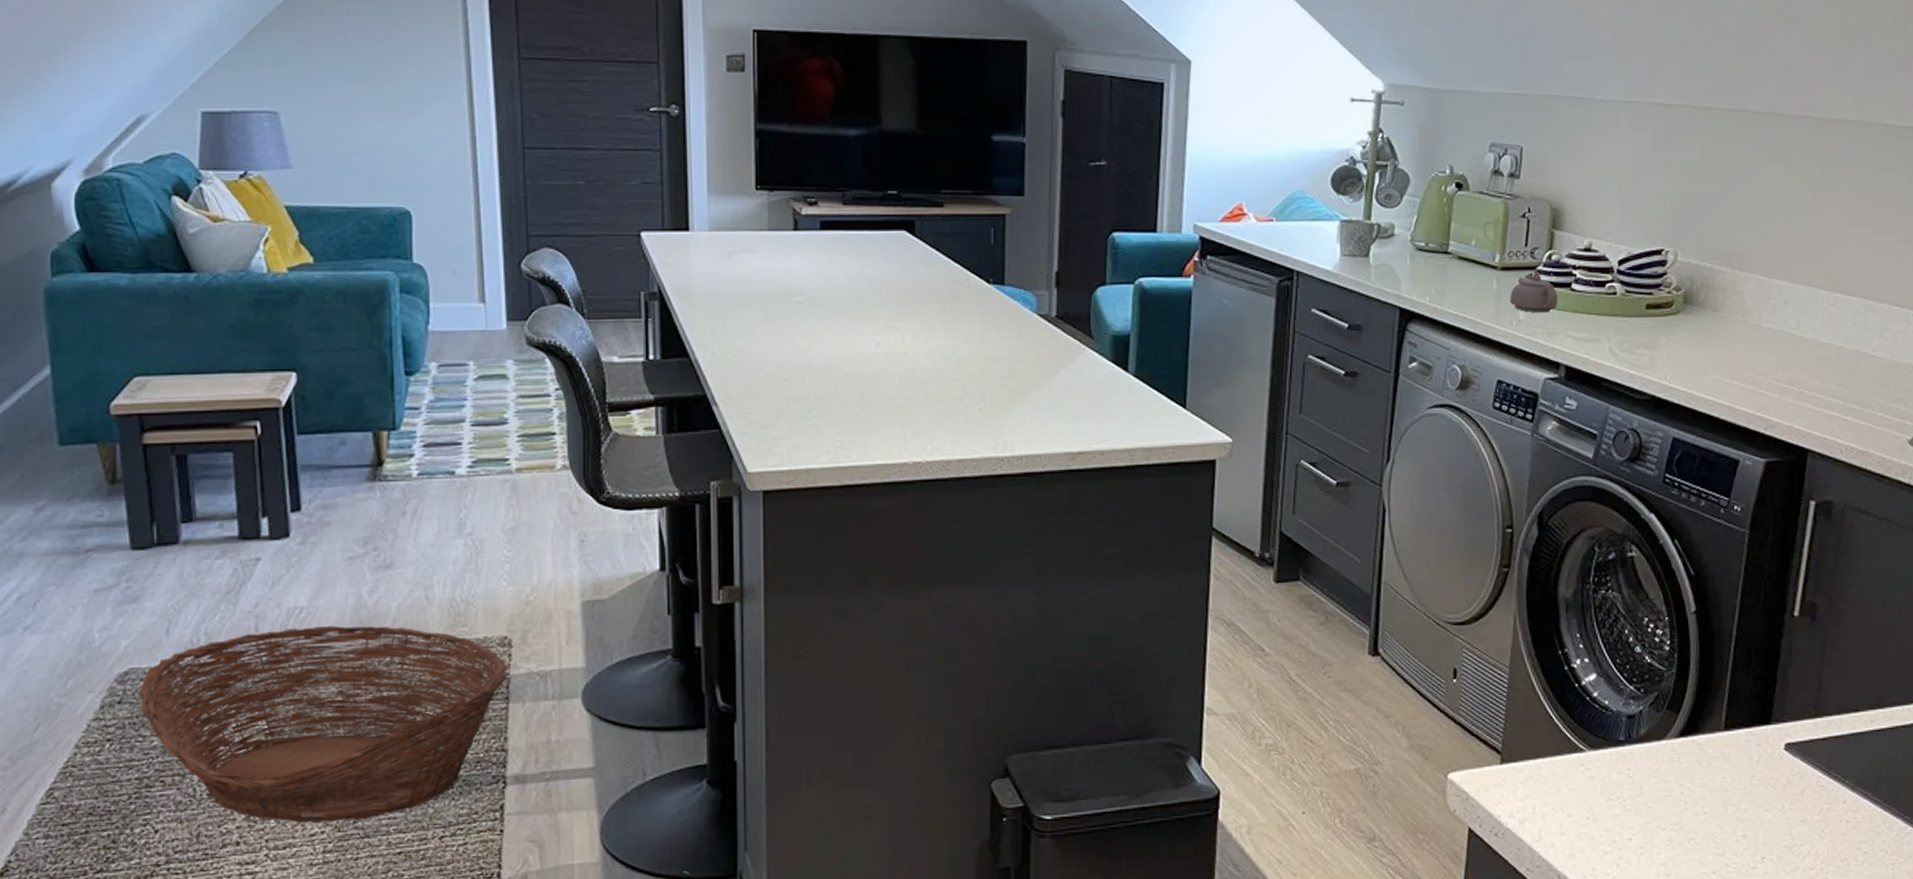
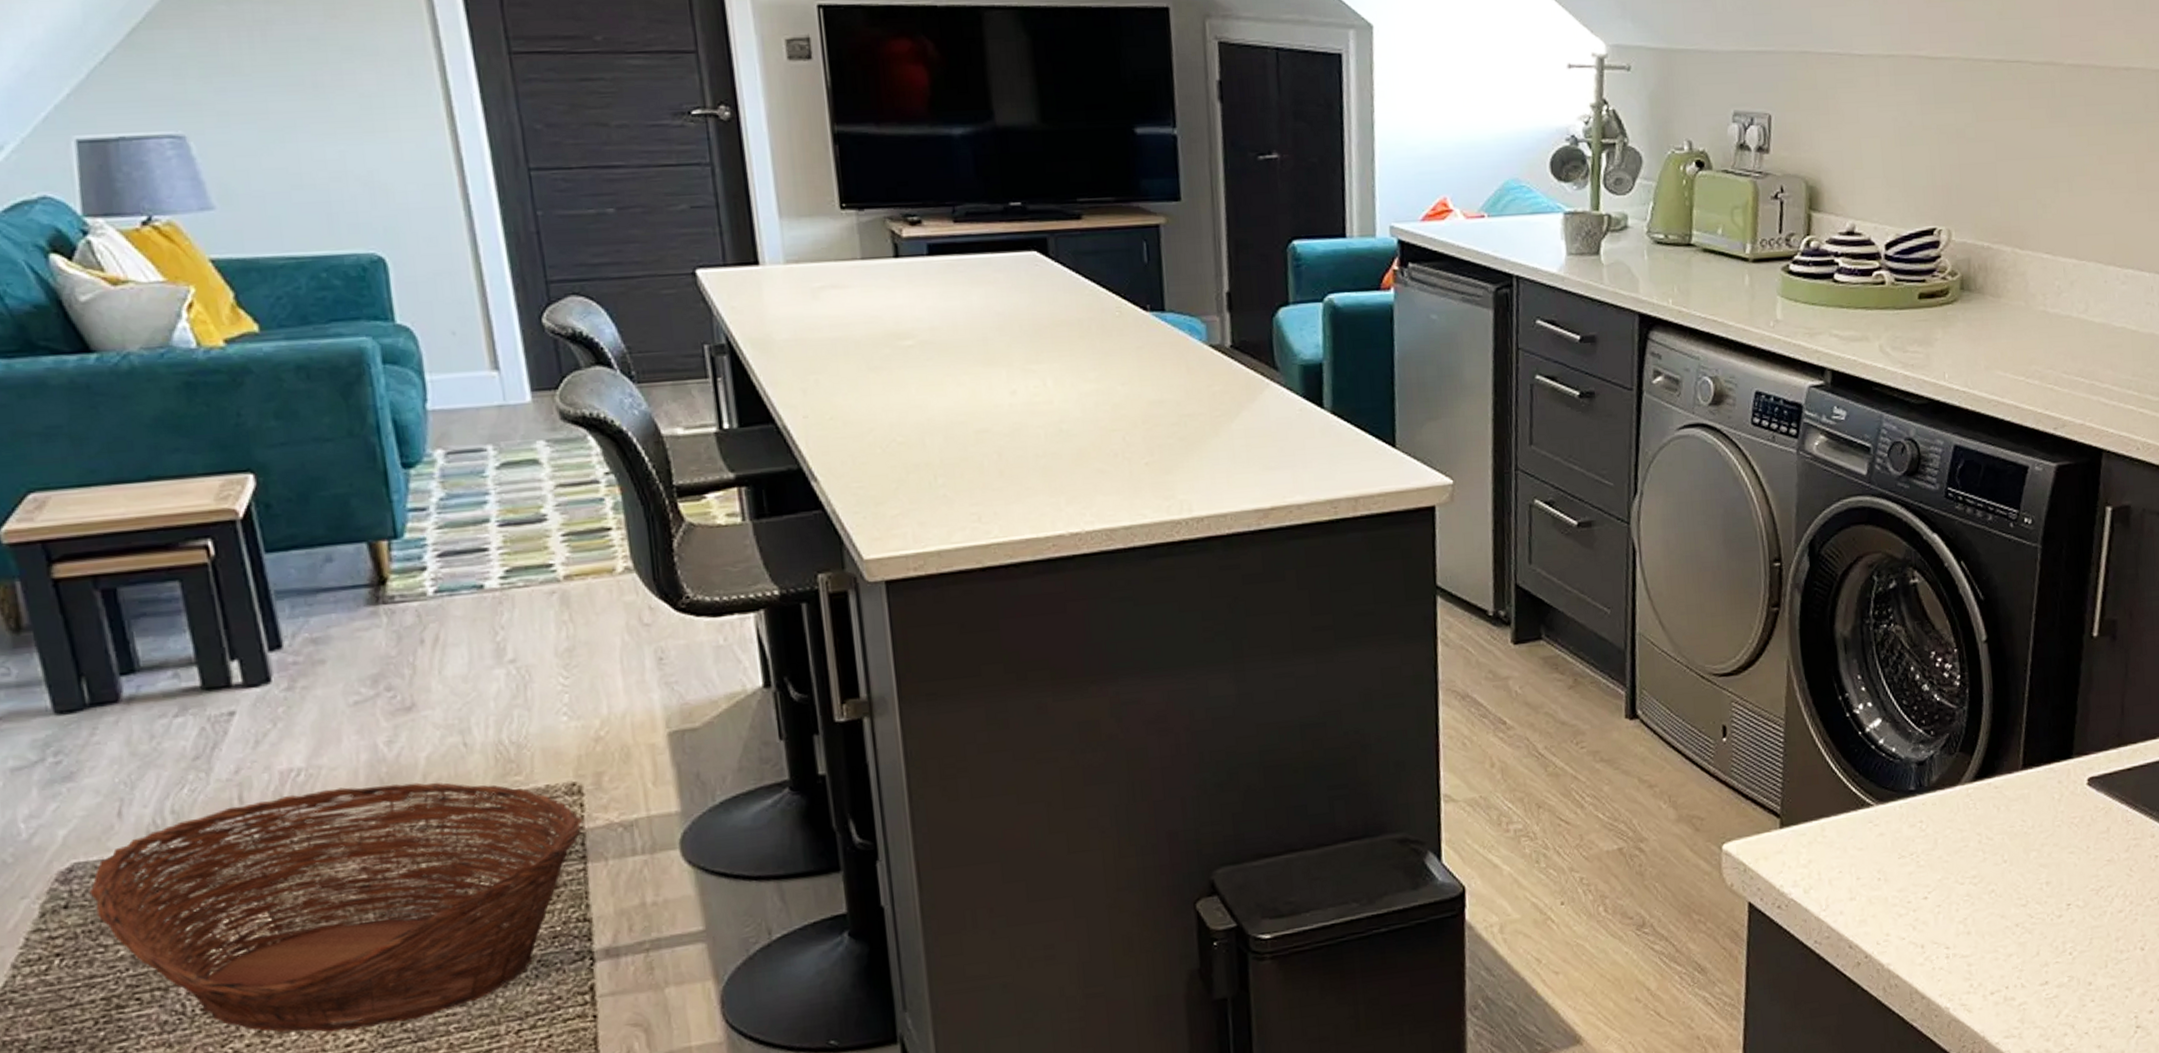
teapot: present [1509,271,1558,313] -> none [1764,261,1820,310]

